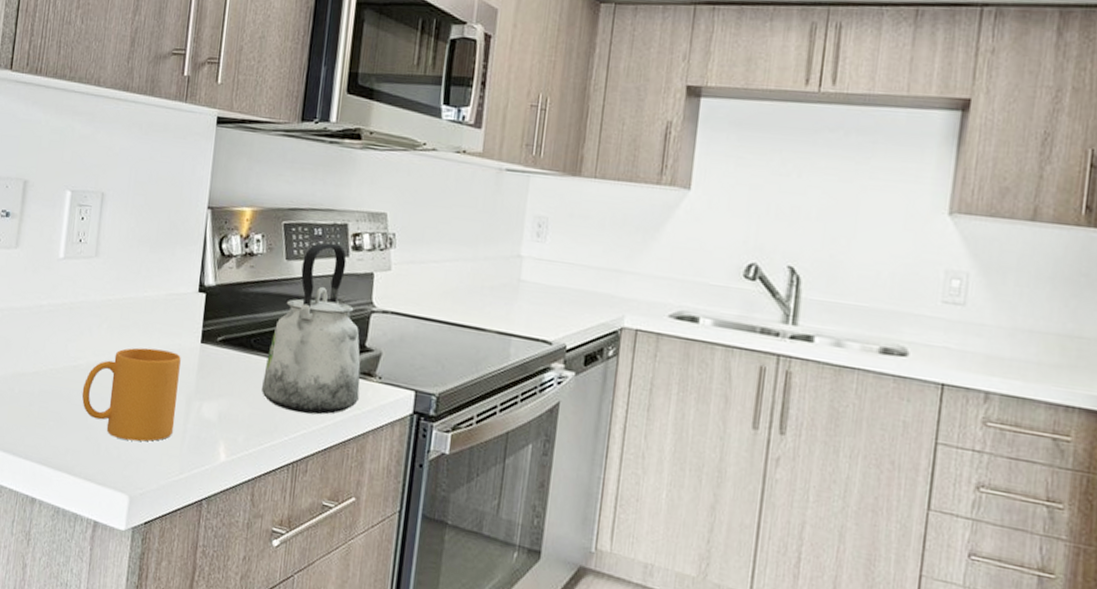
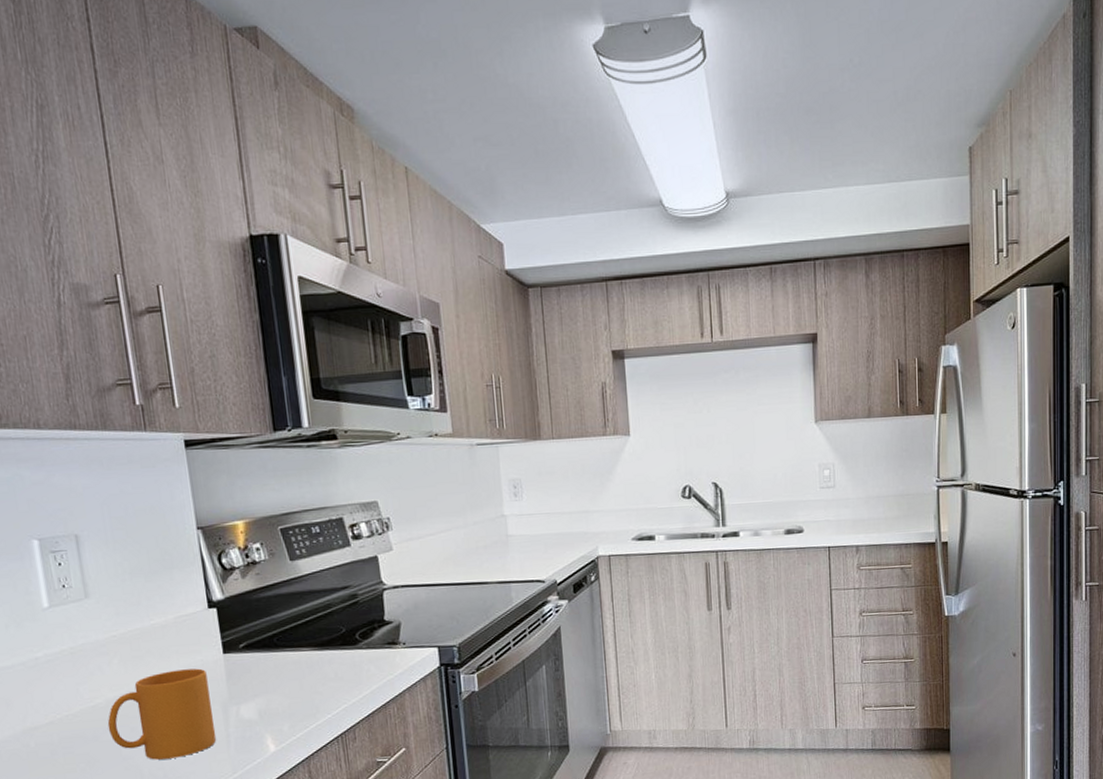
kettle: present [262,242,361,415] -> none [293,537,389,692]

